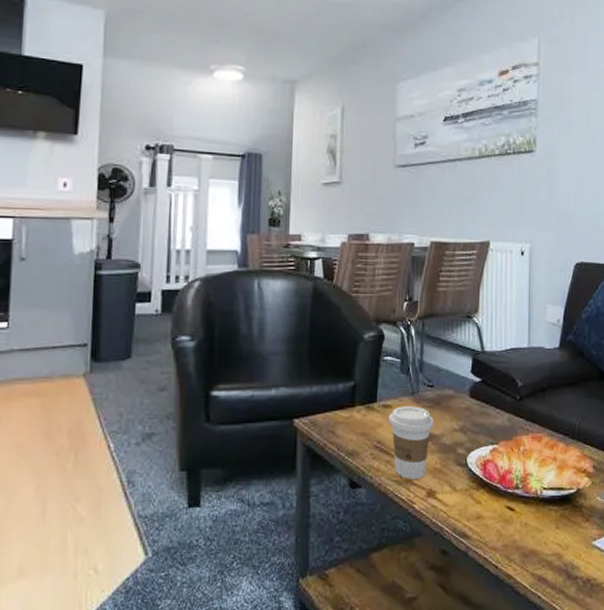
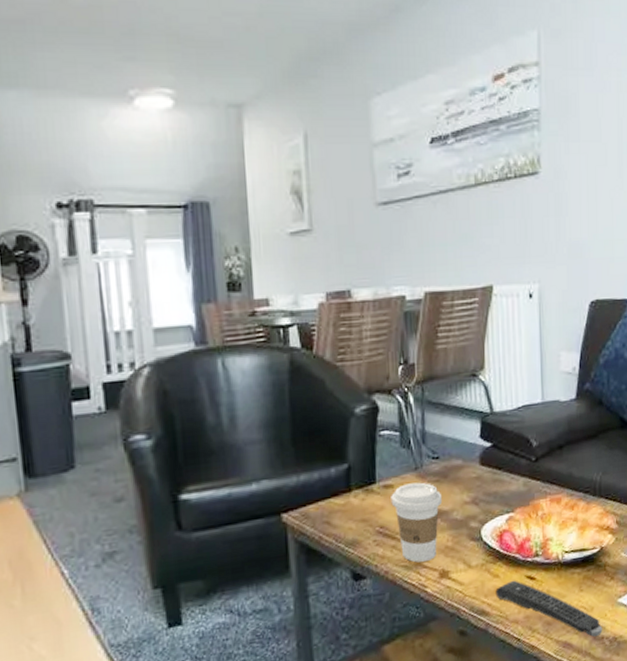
remote control: none [477,508,577,575] -> present [495,580,603,637]

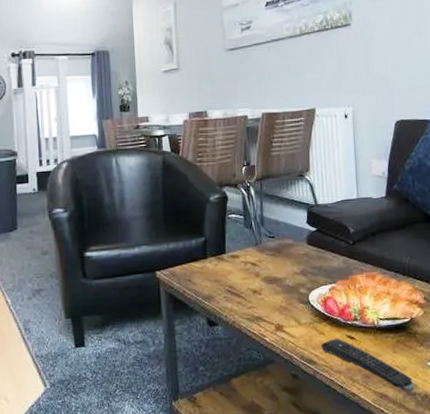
coffee cup: present [391,482,443,563] -> none [237,255,278,317]

